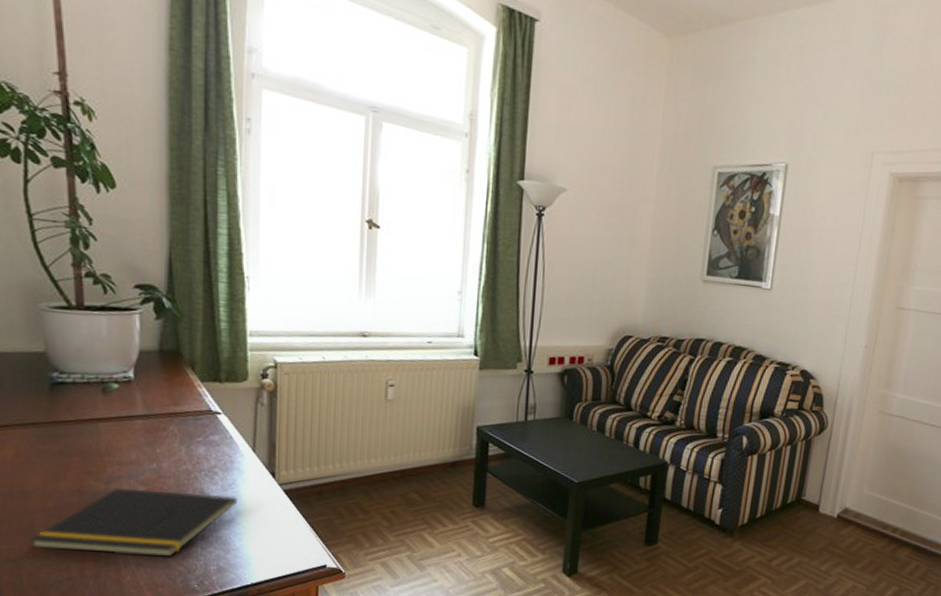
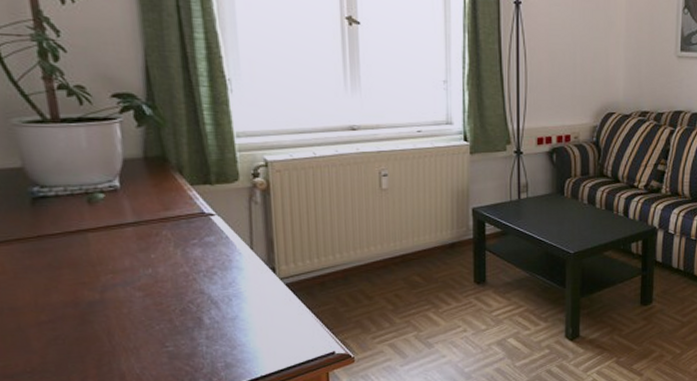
notepad: present [29,488,237,557] -> none [25,294,239,363]

